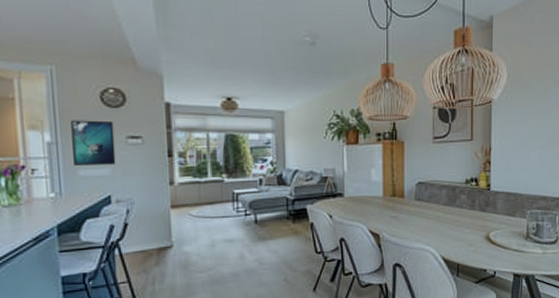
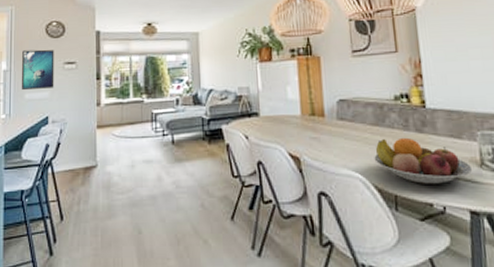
fruit bowl: none [444,215,520,254] -> present [374,137,473,184]

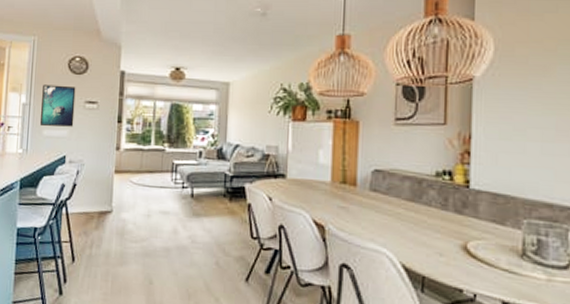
fruit bowl: present [374,137,473,184] -> none [405,215,512,270]

